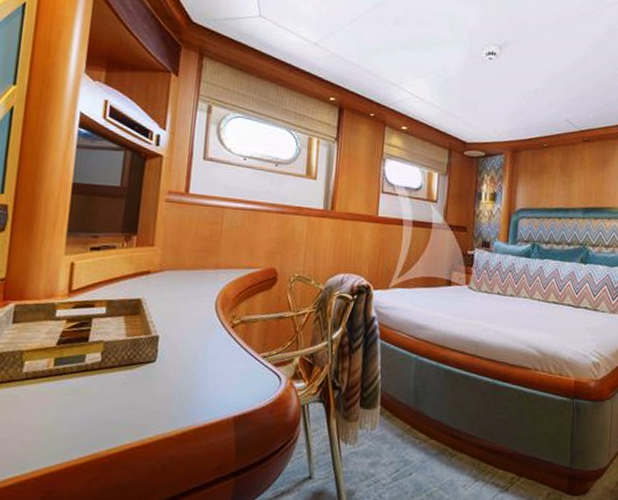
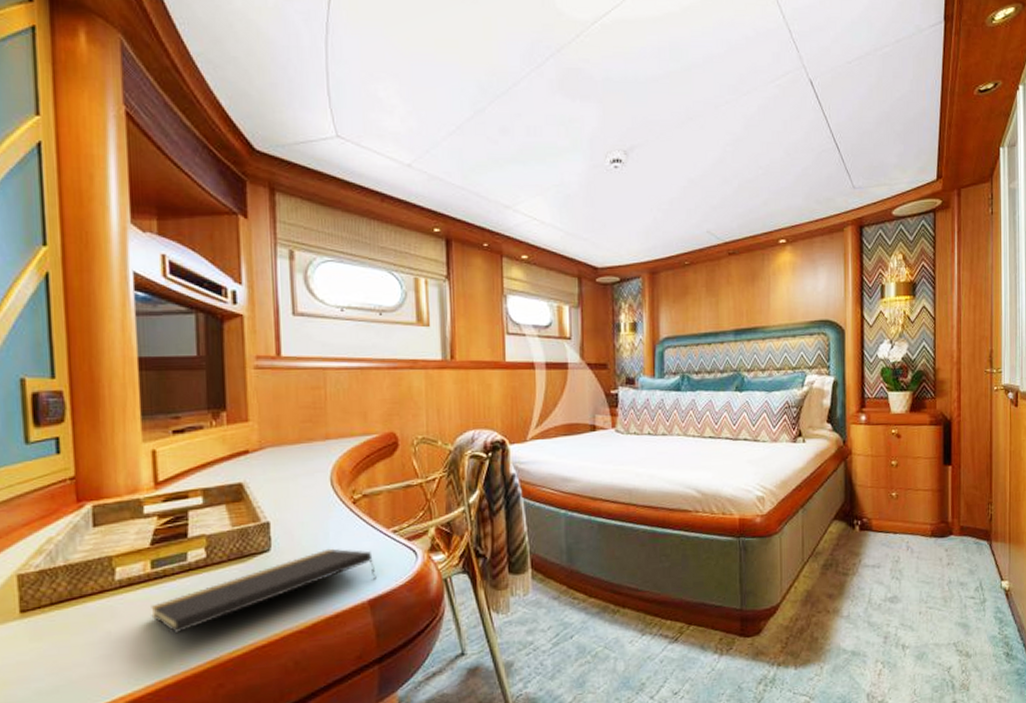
notepad: none [47,365,243,427] -> present [151,548,377,634]

